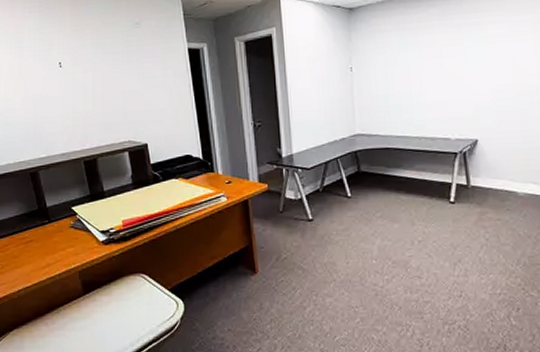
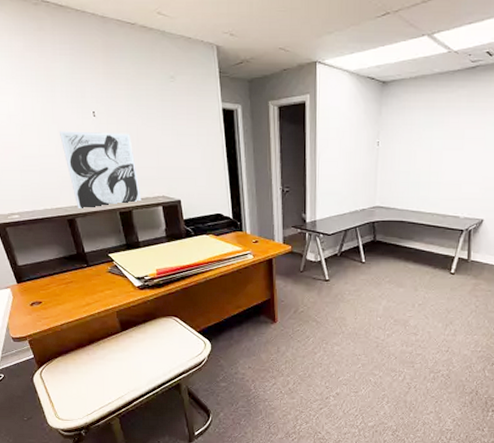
wall art: none [25,80,107,162] -> present [59,131,142,209]

